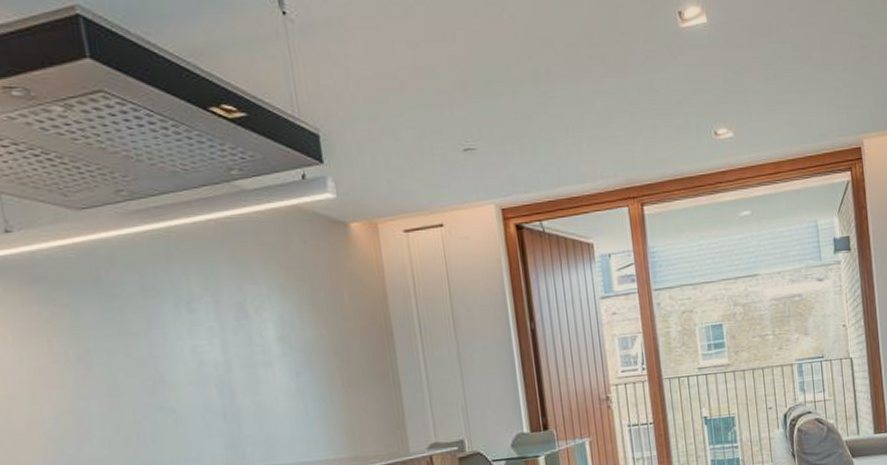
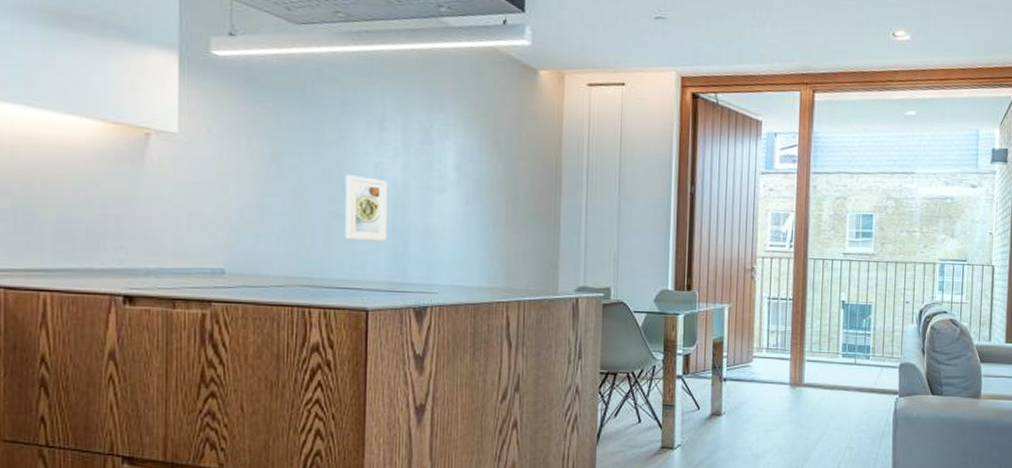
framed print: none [161,362,220,432] -> present [345,174,388,242]

